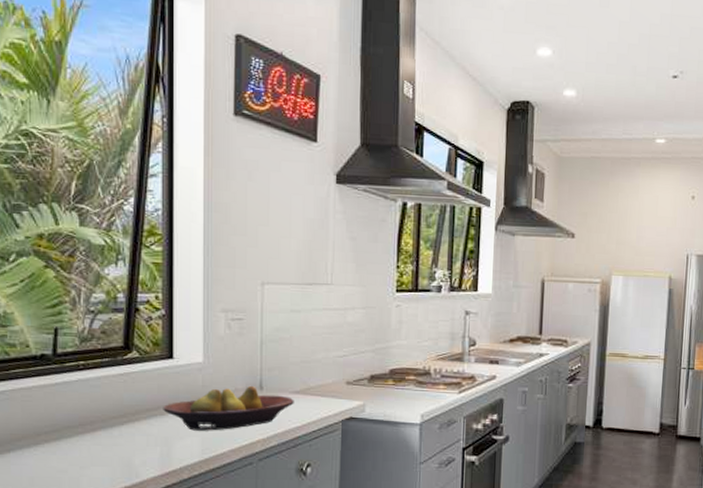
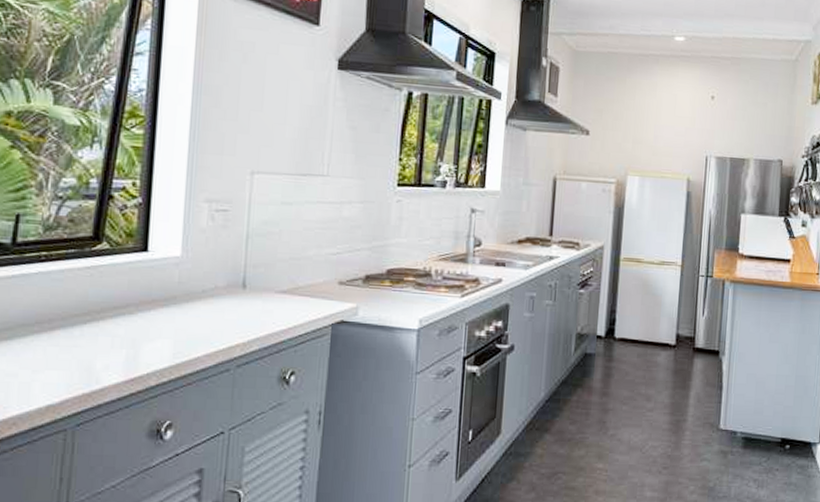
fruit bowl: present [163,385,294,431] -> none [132,283,280,333]

